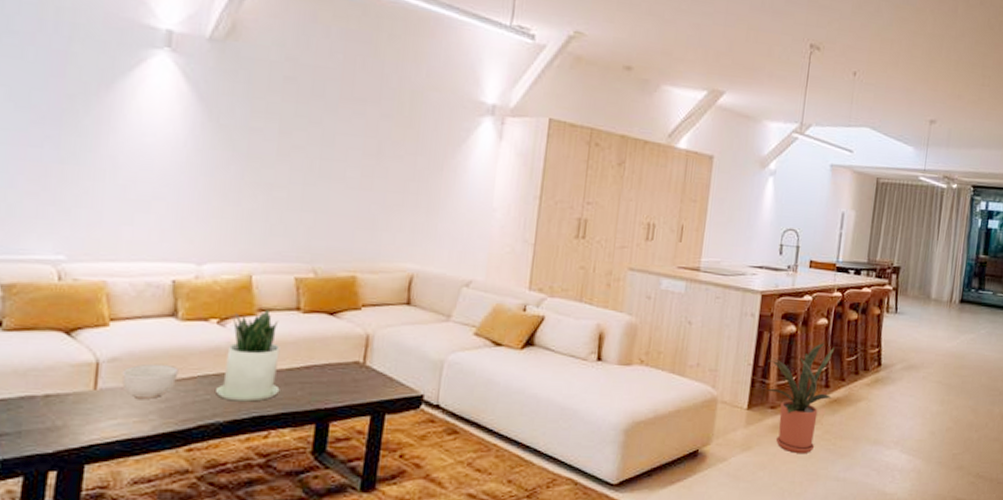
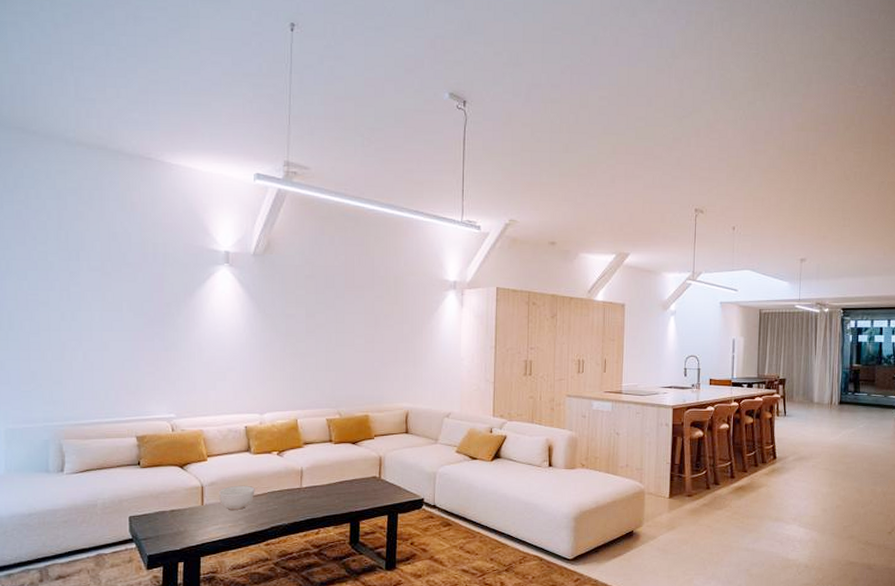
planter: present [216,310,280,402] -> none [281,443,324,509]
house plant: present [767,343,835,453] -> none [682,443,738,530]

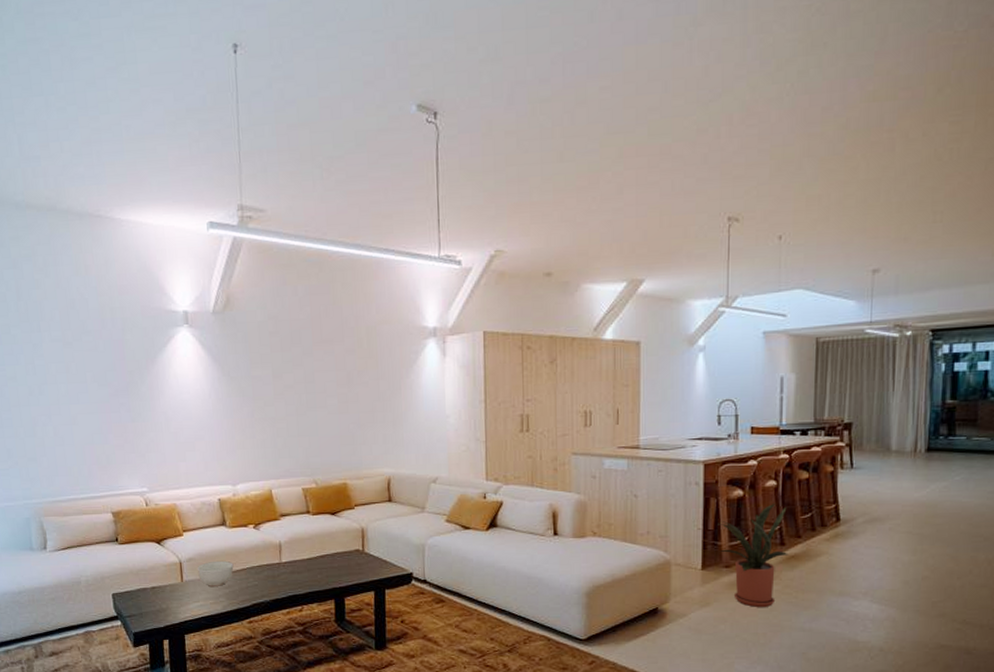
house plant: none [682,443,738,530] -> present [718,504,790,607]

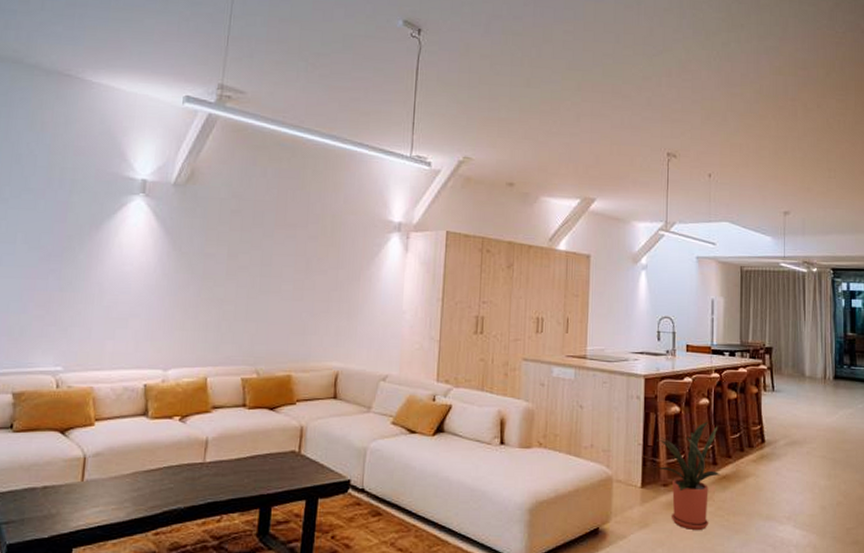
bowl: present [196,560,234,586] -> none [103,457,149,488]

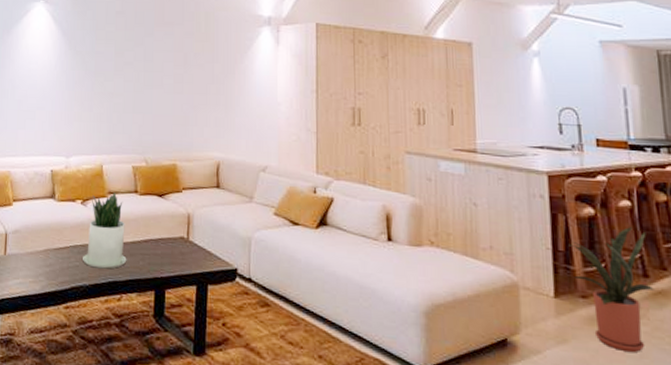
planter: none [178,407,230,489] -> present [83,193,127,269]

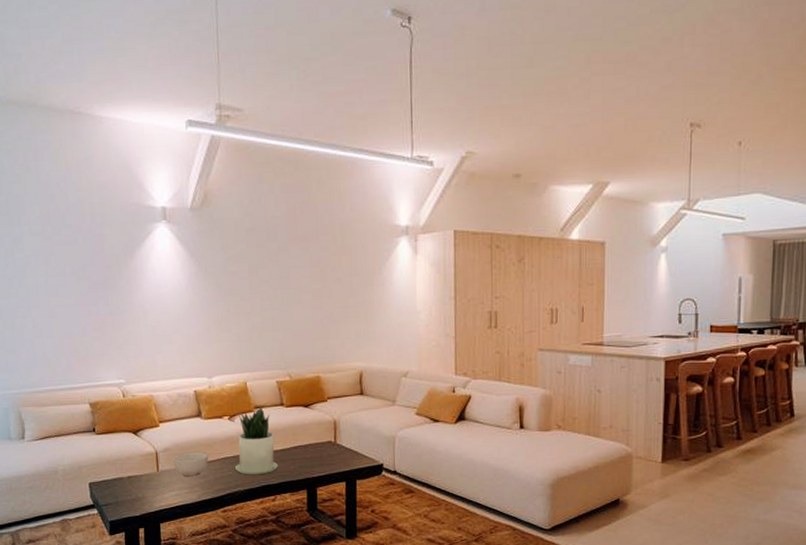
bowl: none [21,235,57,264] -> present [172,451,209,476]
house plant: present [568,227,656,352] -> none [677,400,746,499]

